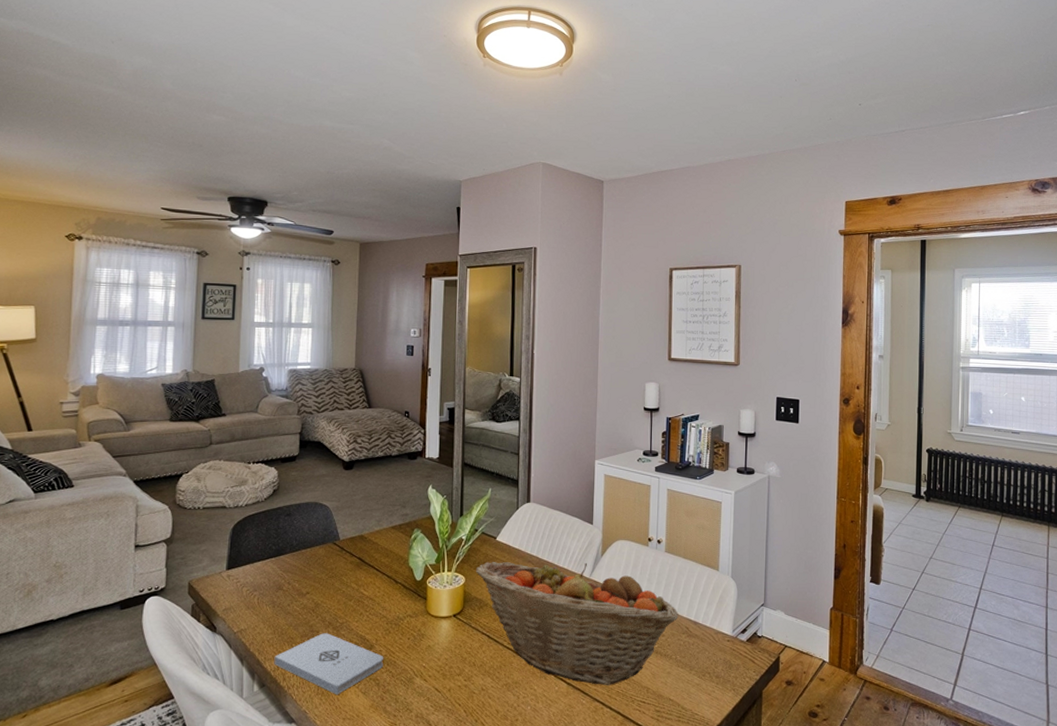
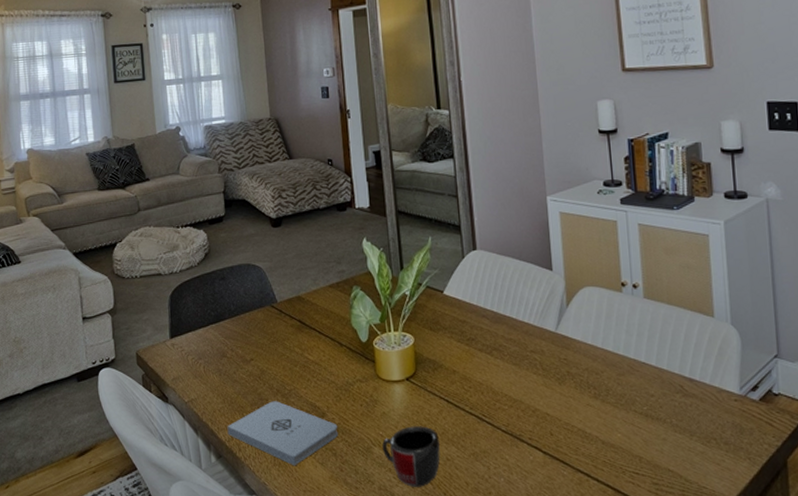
mug: none [424,659,477,715] -> present [382,426,440,487]
fruit basket: present [476,562,679,685] -> none [425,314,669,454]

